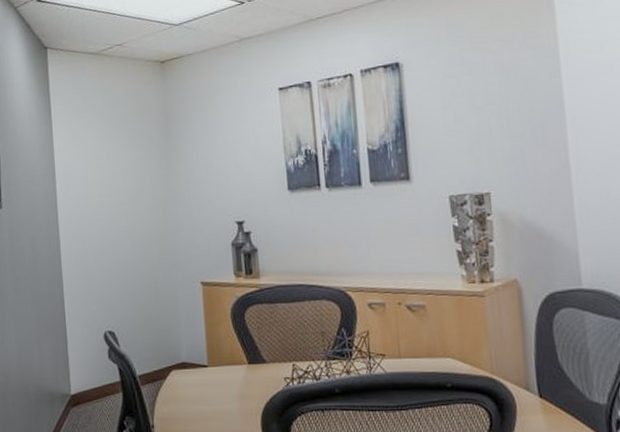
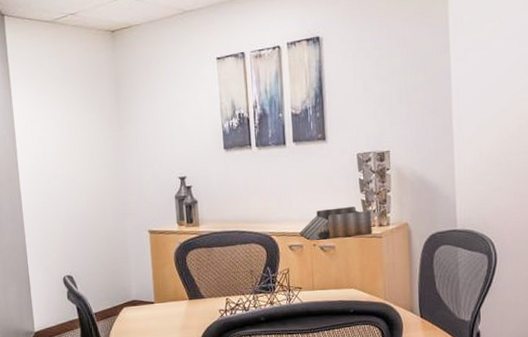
desk organizer: none [381,258,472,298] -> present [299,206,372,241]

